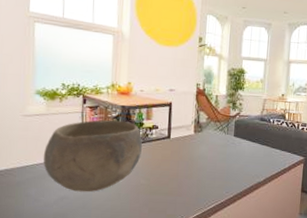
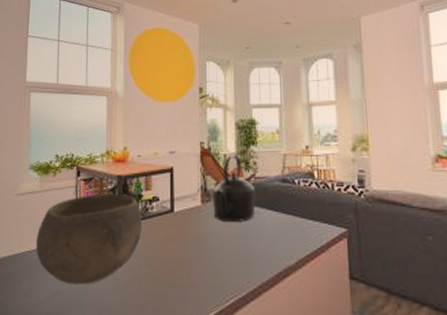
kettle: none [203,96,239,149] -> present [211,155,256,222]

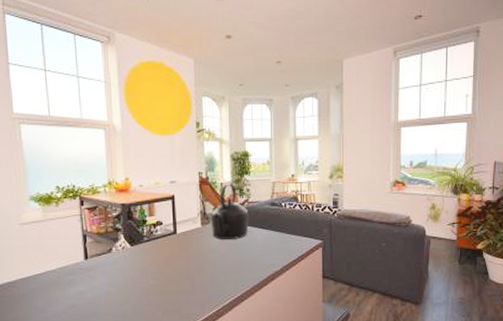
bowl: present [35,193,143,285] -> none [45,220,149,299]

